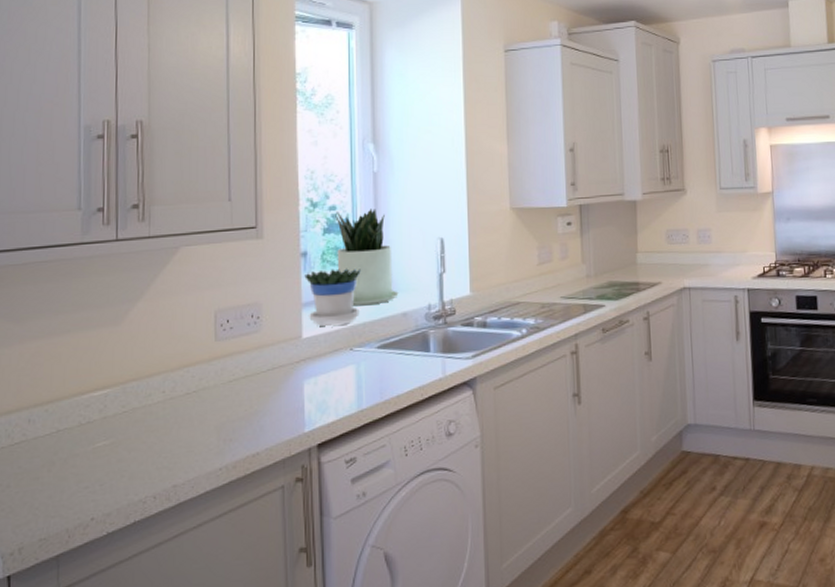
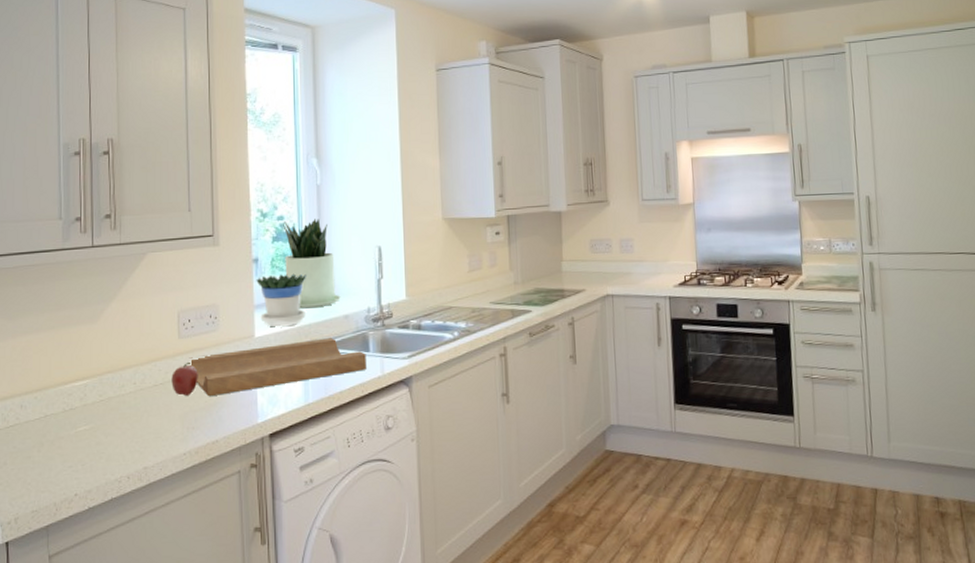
fruit: none [206,366,237,405] -> present [171,361,198,396]
cutting board: none [227,337,427,405] -> present [189,338,367,397]

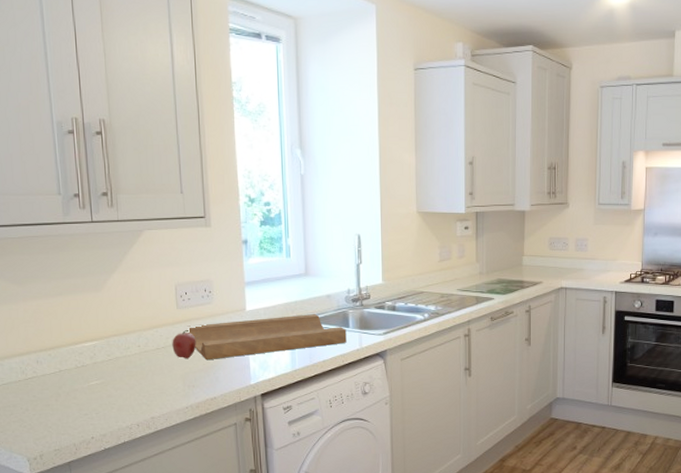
flowerpot: present [256,273,306,328] -> none [246,255,292,303]
planter: present [283,219,341,309] -> none [270,206,324,287]

